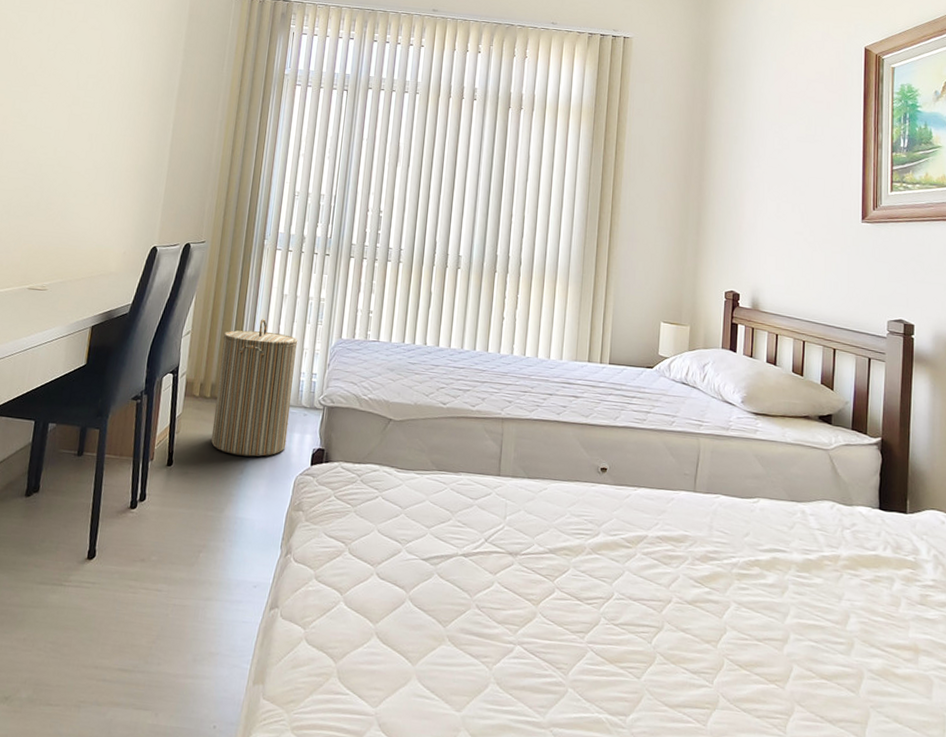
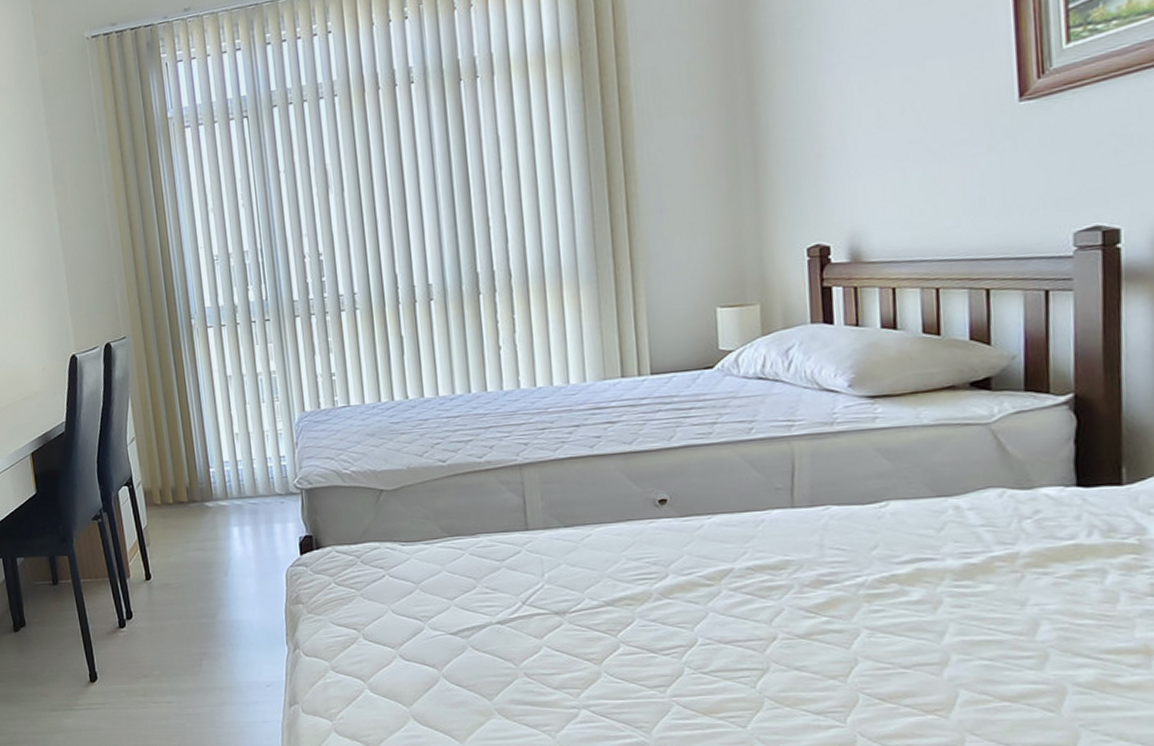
laundry hamper: present [211,319,298,457] -> none [171,408,268,558]

